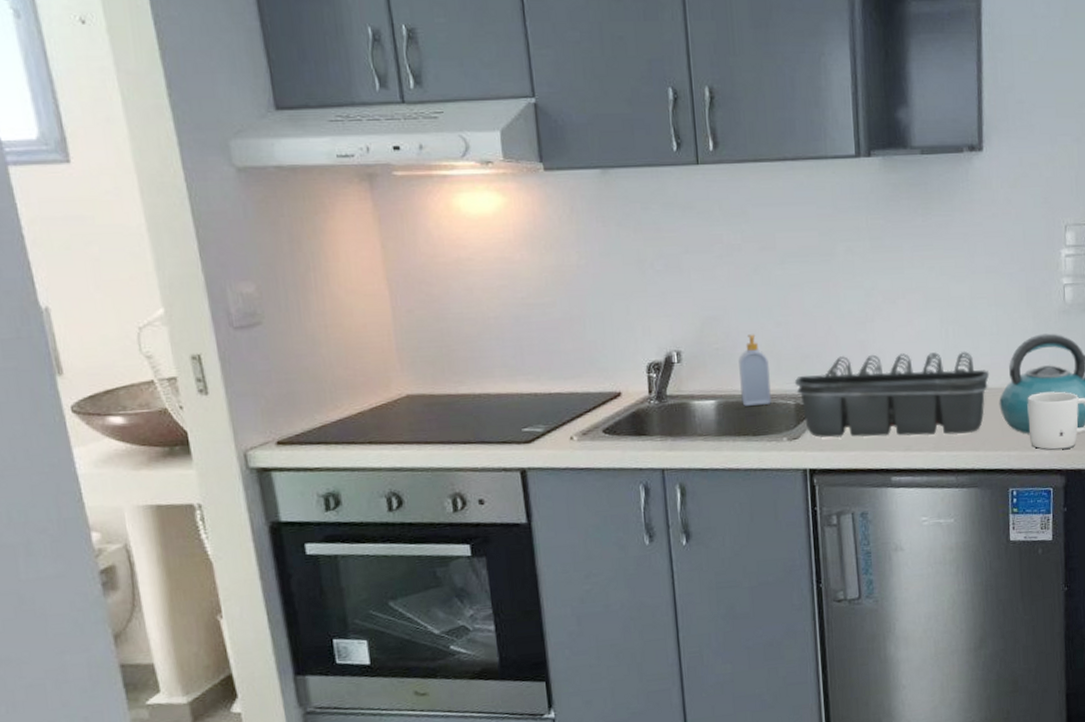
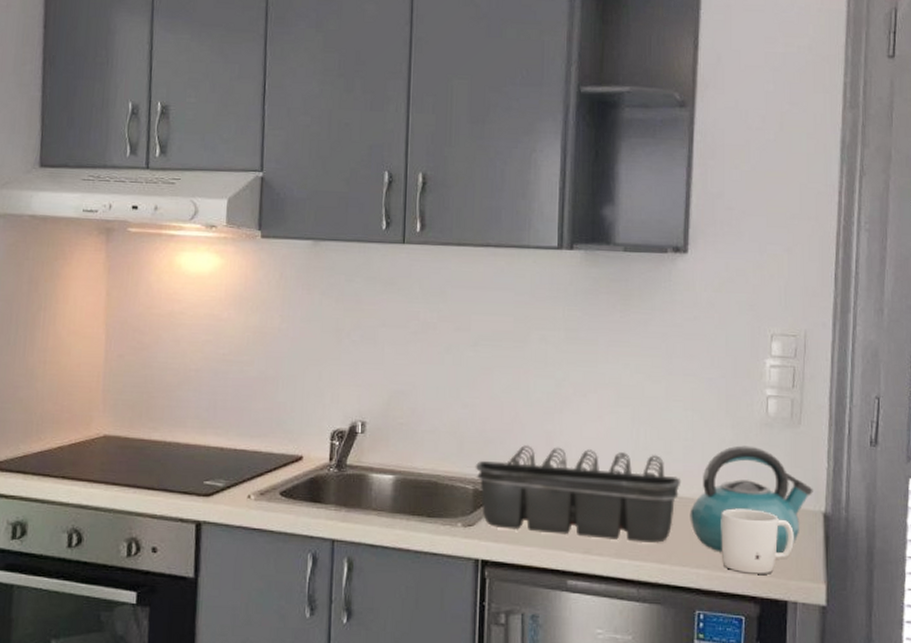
soap bottle: present [738,334,771,406] -> none [420,412,451,486]

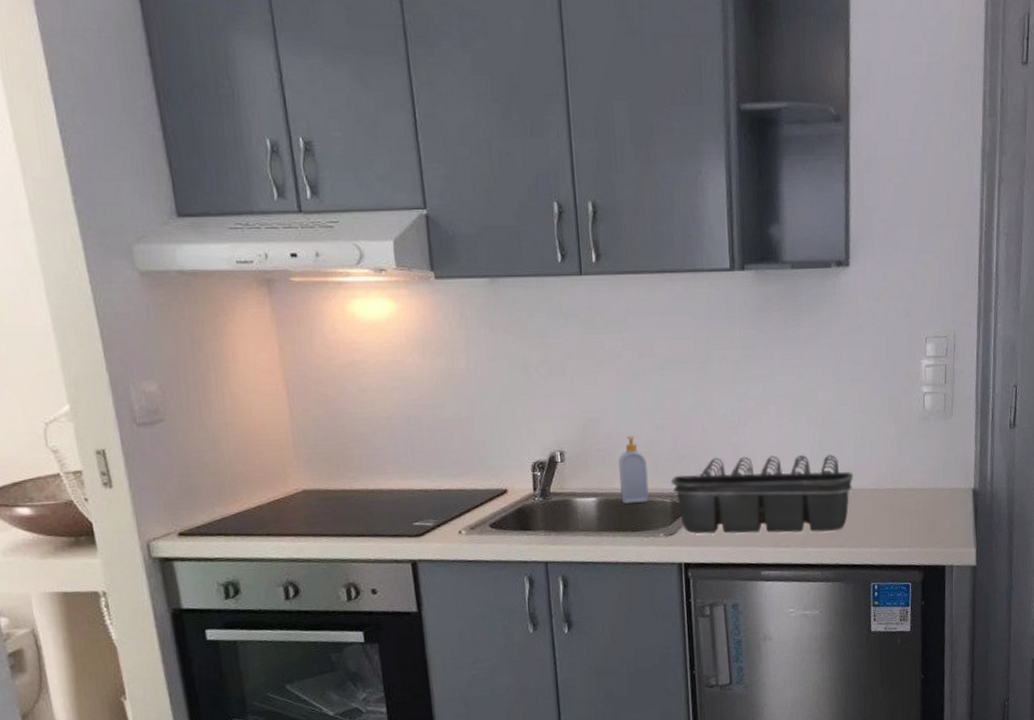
soap bottle: none [420,412,451,486] -> present [618,436,649,504]
kettle: present [690,445,813,554] -> none [862,438,964,531]
mug: present [721,508,794,576] -> none [888,492,949,548]

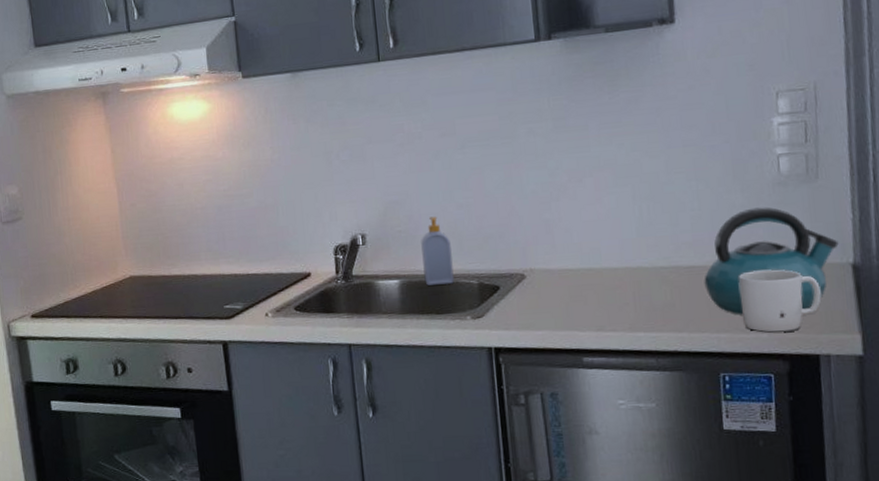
dish rack: present [670,454,854,534] -> none [477,228,692,317]
kettle: none [862,438,964,531] -> present [704,207,839,314]
mug: none [888,492,949,548] -> present [738,269,822,334]

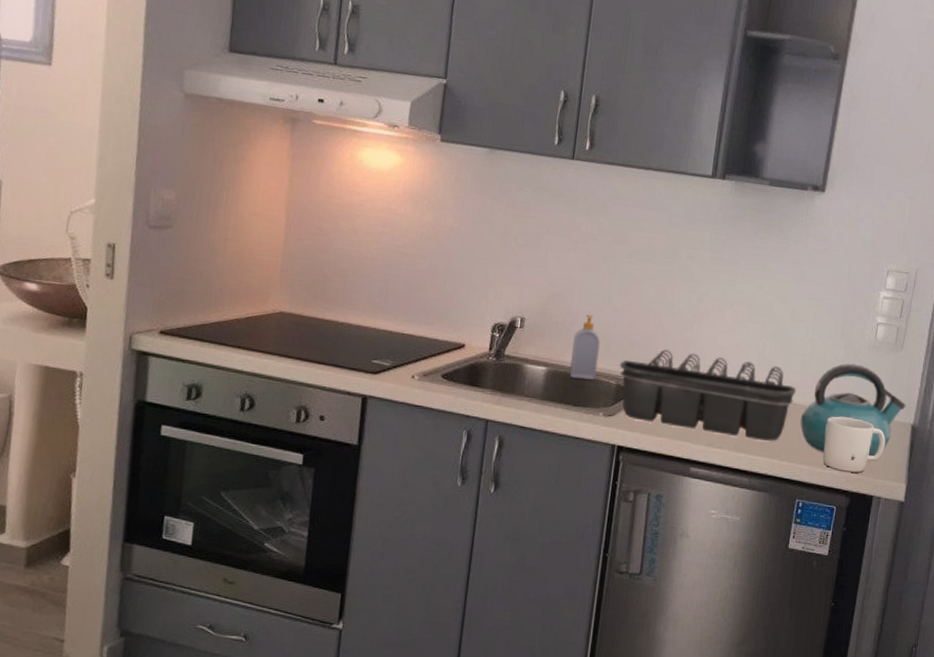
dish rack: none [477,228,692,317] -> present [619,349,797,441]

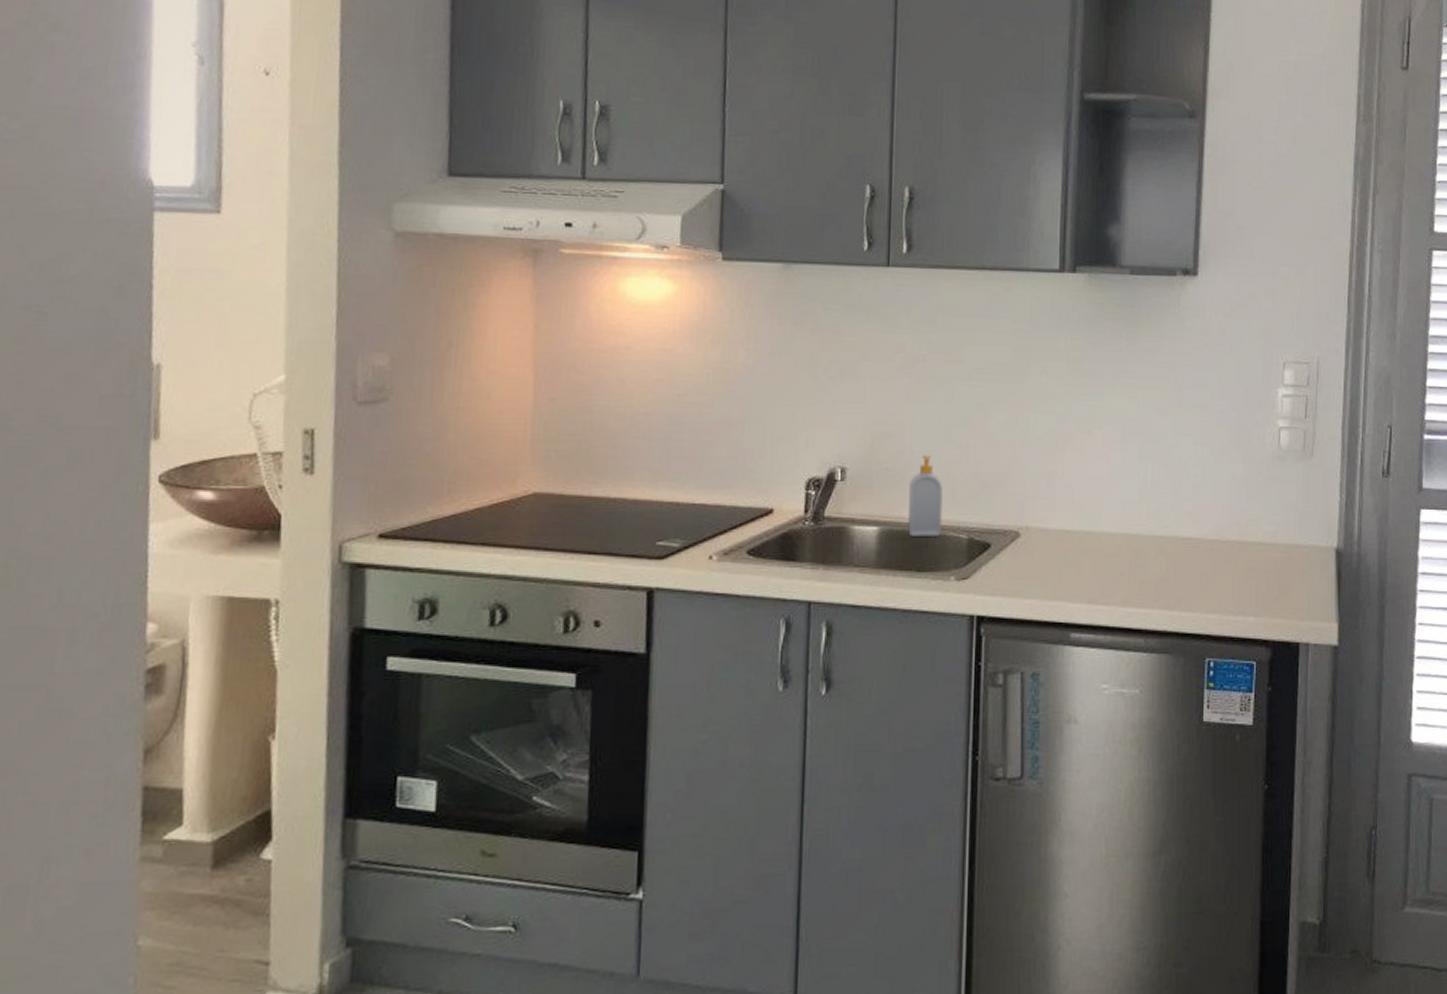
dish rack: present [619,349,797,441] -> none [969,488,1191,590]
kettle: present [800,363,906,457] -> none [1199,481,1326,594]
mug: present [822,416,886,474] -> none [1232,548,1306,618]

